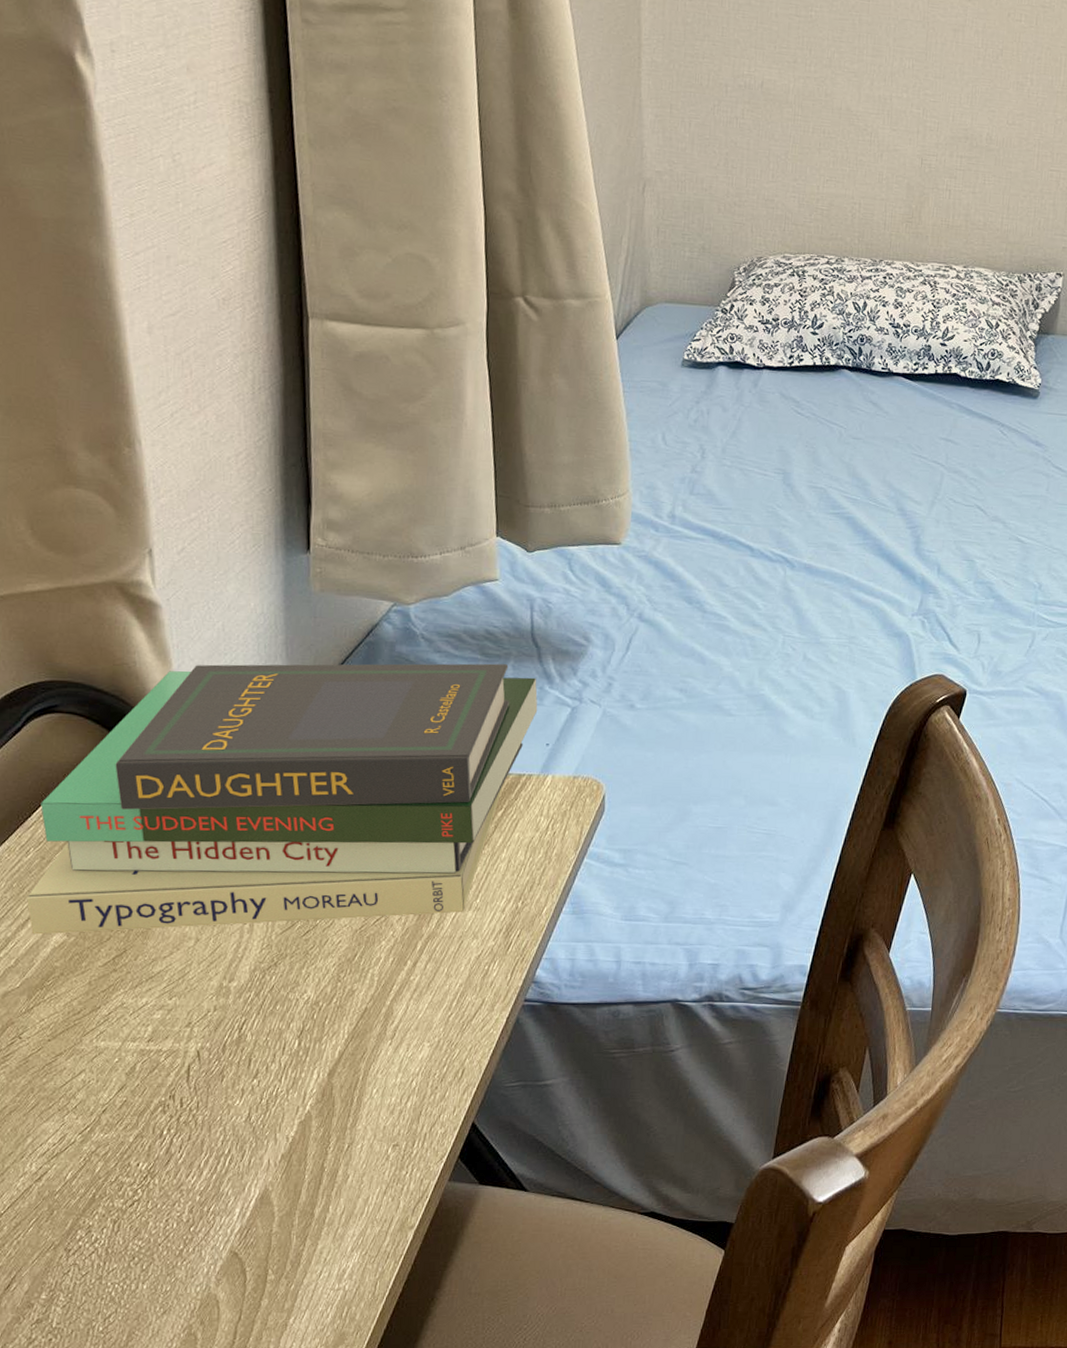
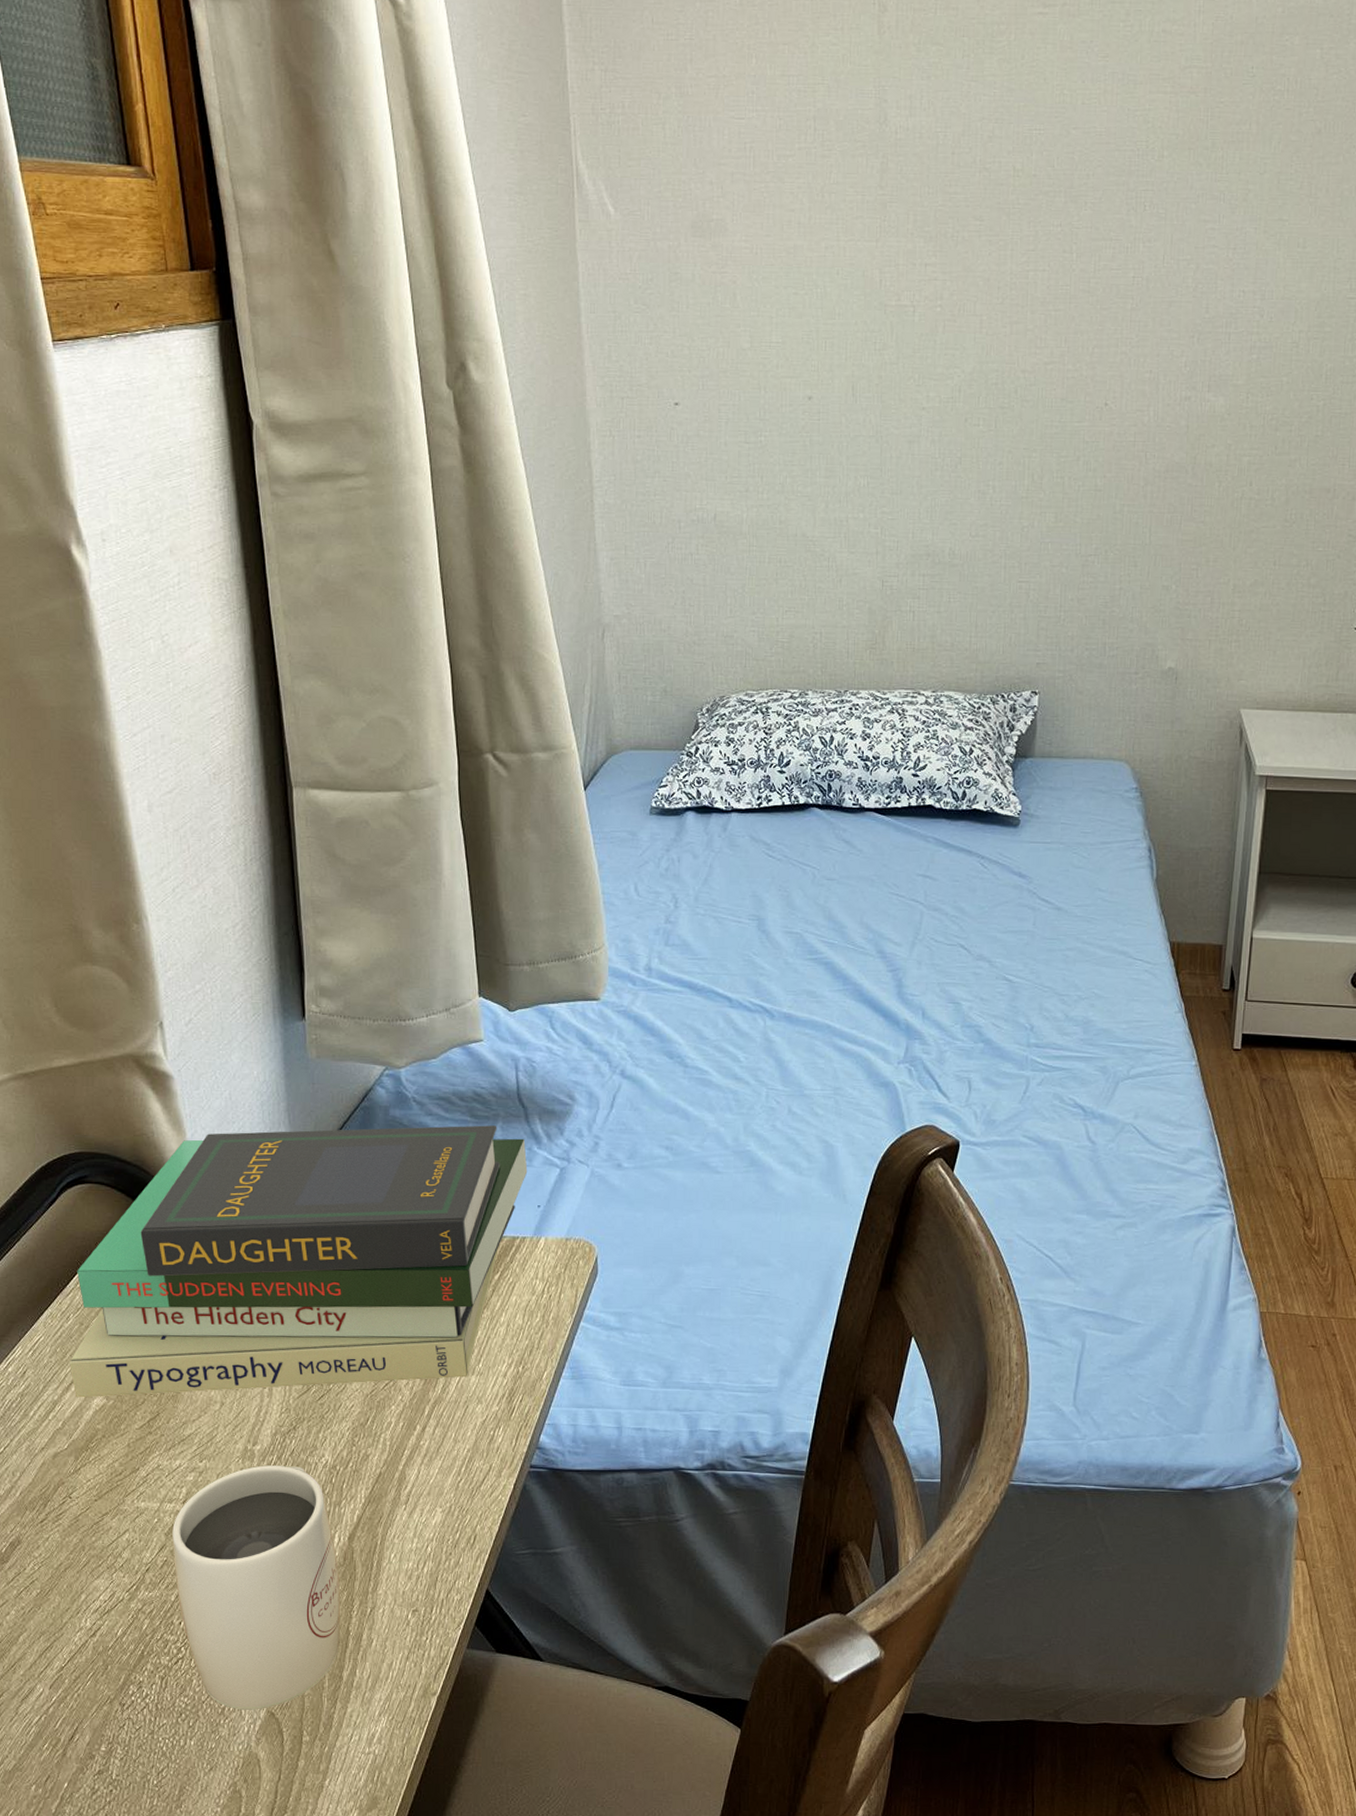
mug: none [133,1001,317,1251] -> present [172,1464,341,1710]

